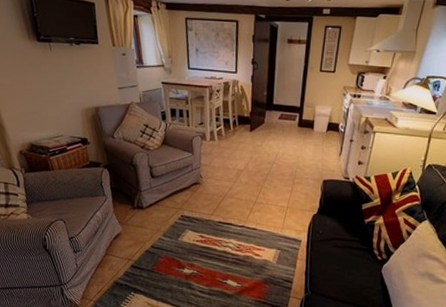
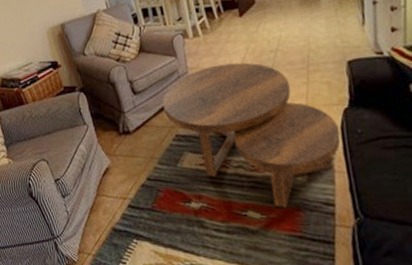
coffee table: none [175,166,307,280] -> present [163,62,341,208]

